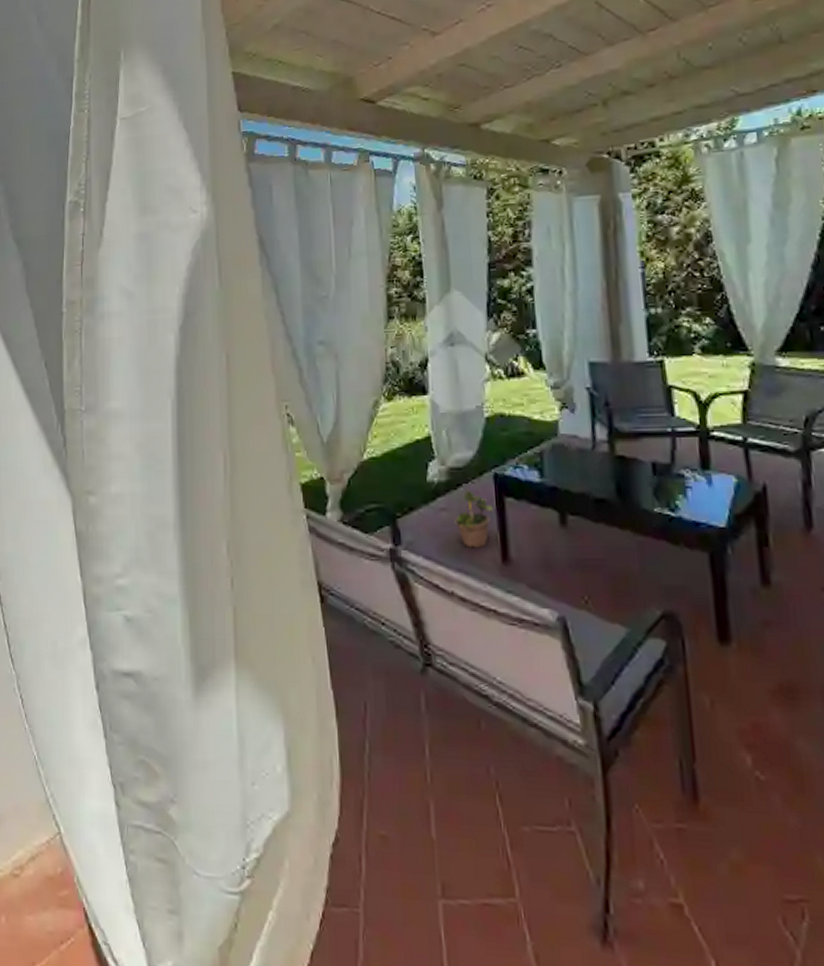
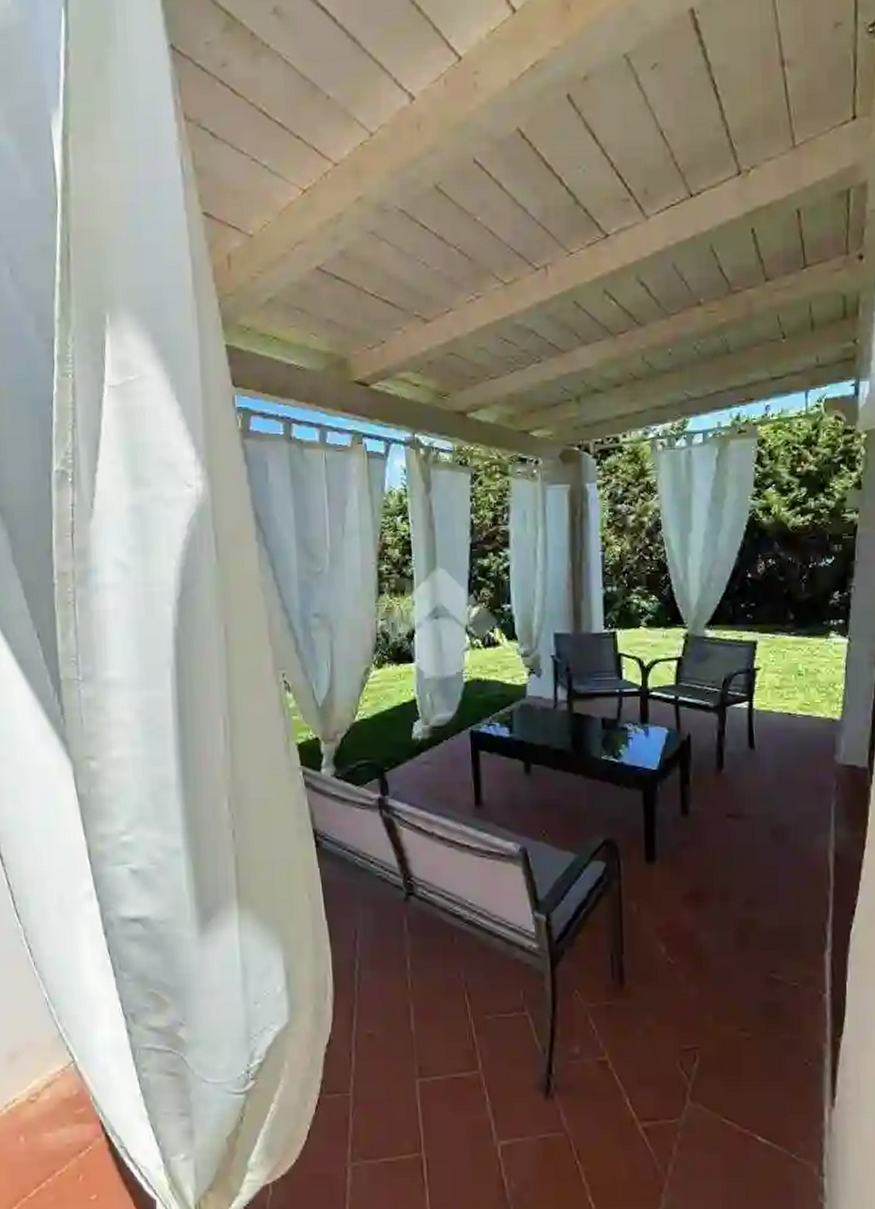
potted plant: present [454,487,493,548] -> none [435,742,469,795]

